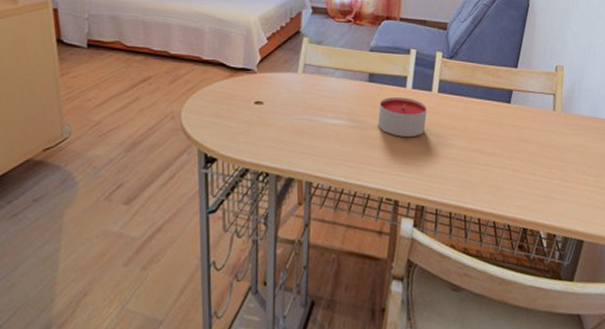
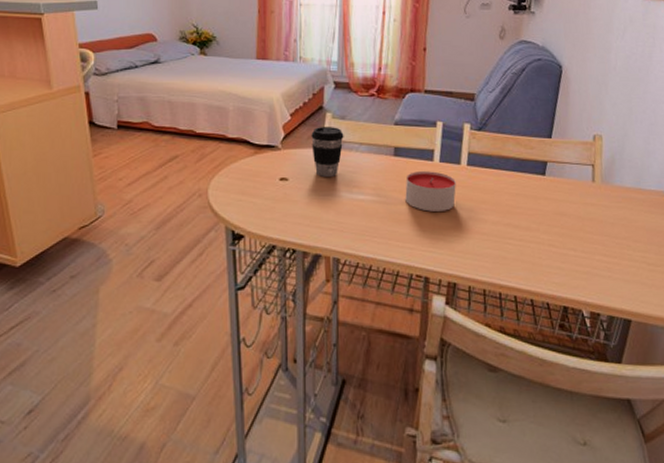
coffee cup: none [288,50,320,101] -> present [311,126,344,177]

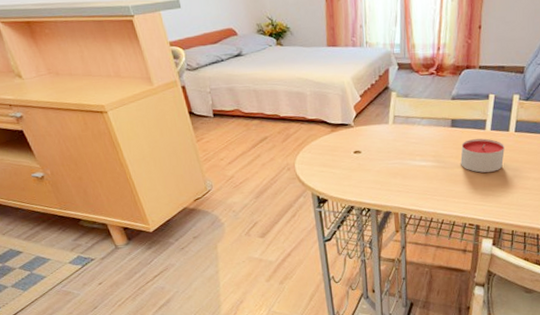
coffee cup: present [311,126,344,177] -> none [379,104,408,148]

